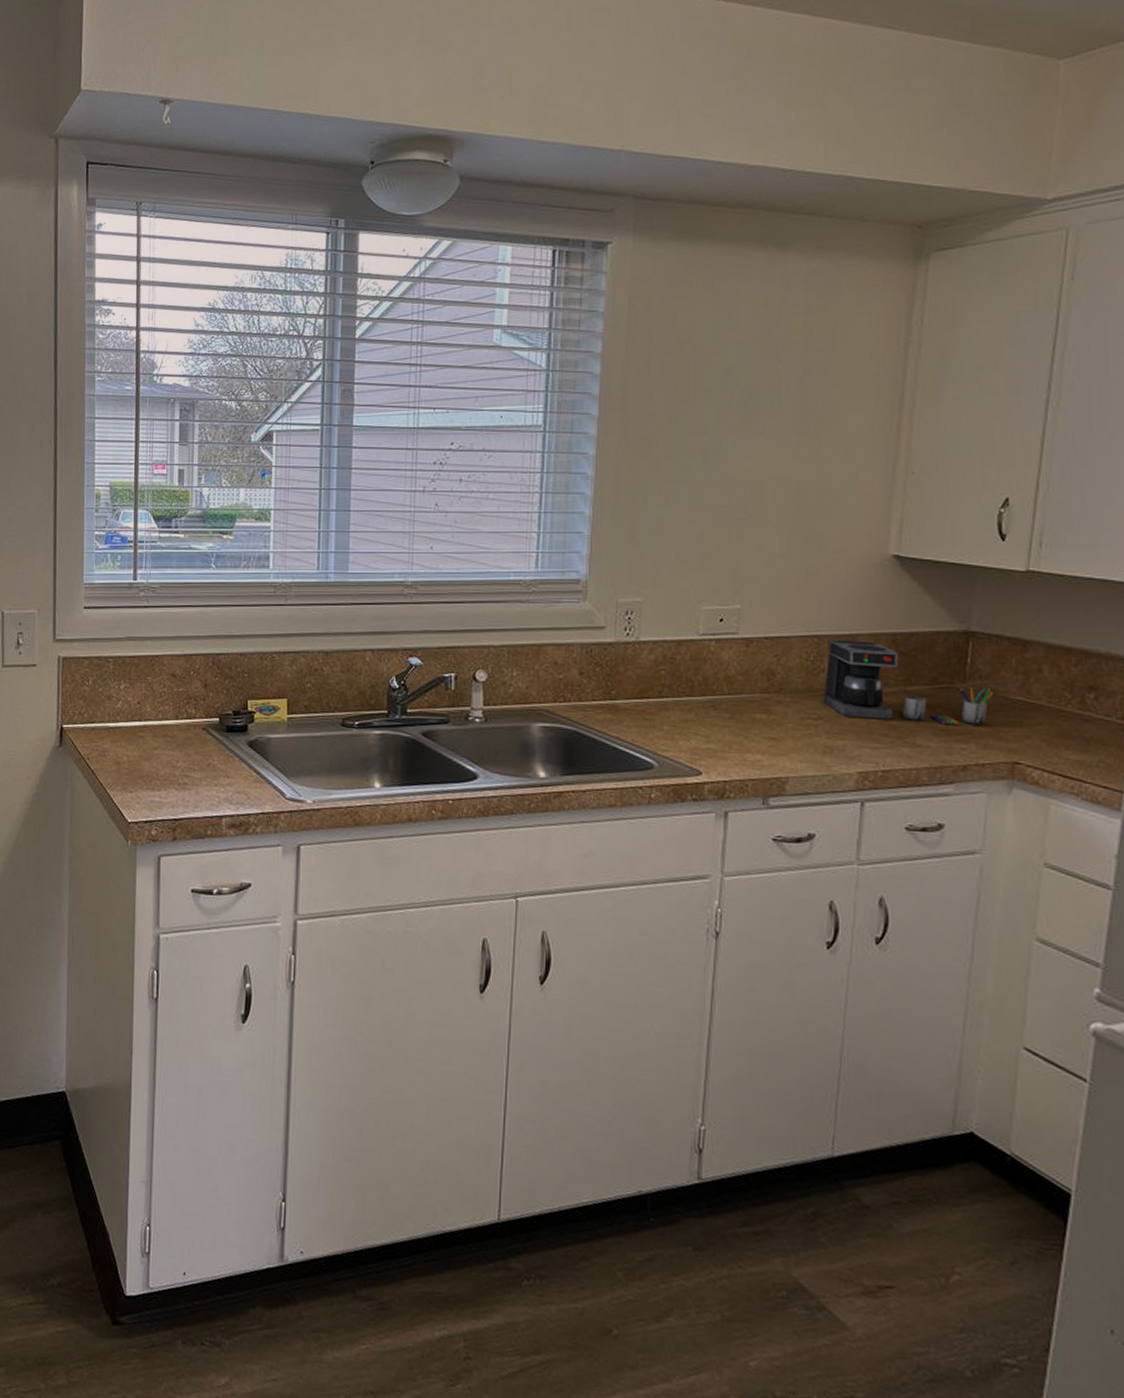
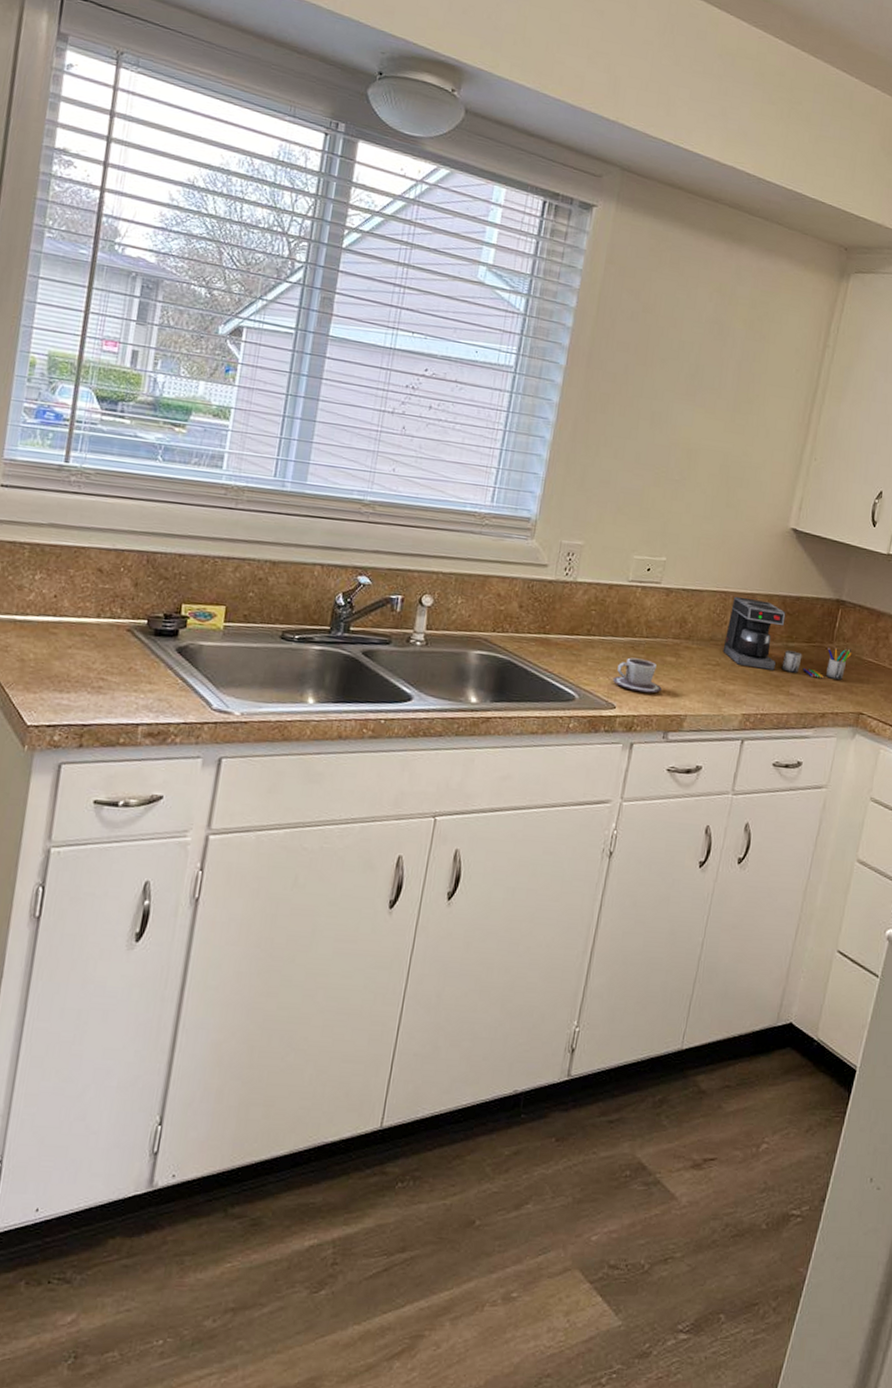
cup: none [694,718,756,756] -> present [612,657,663,694]

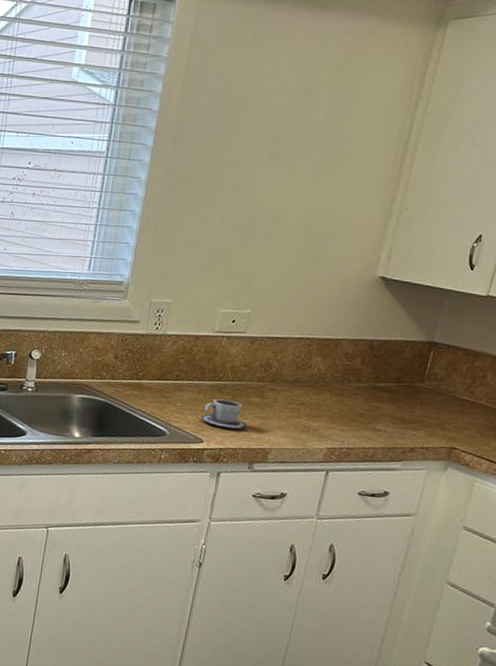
coffee maker: present [722,596,852,680] -> none [307,342,445,417]

